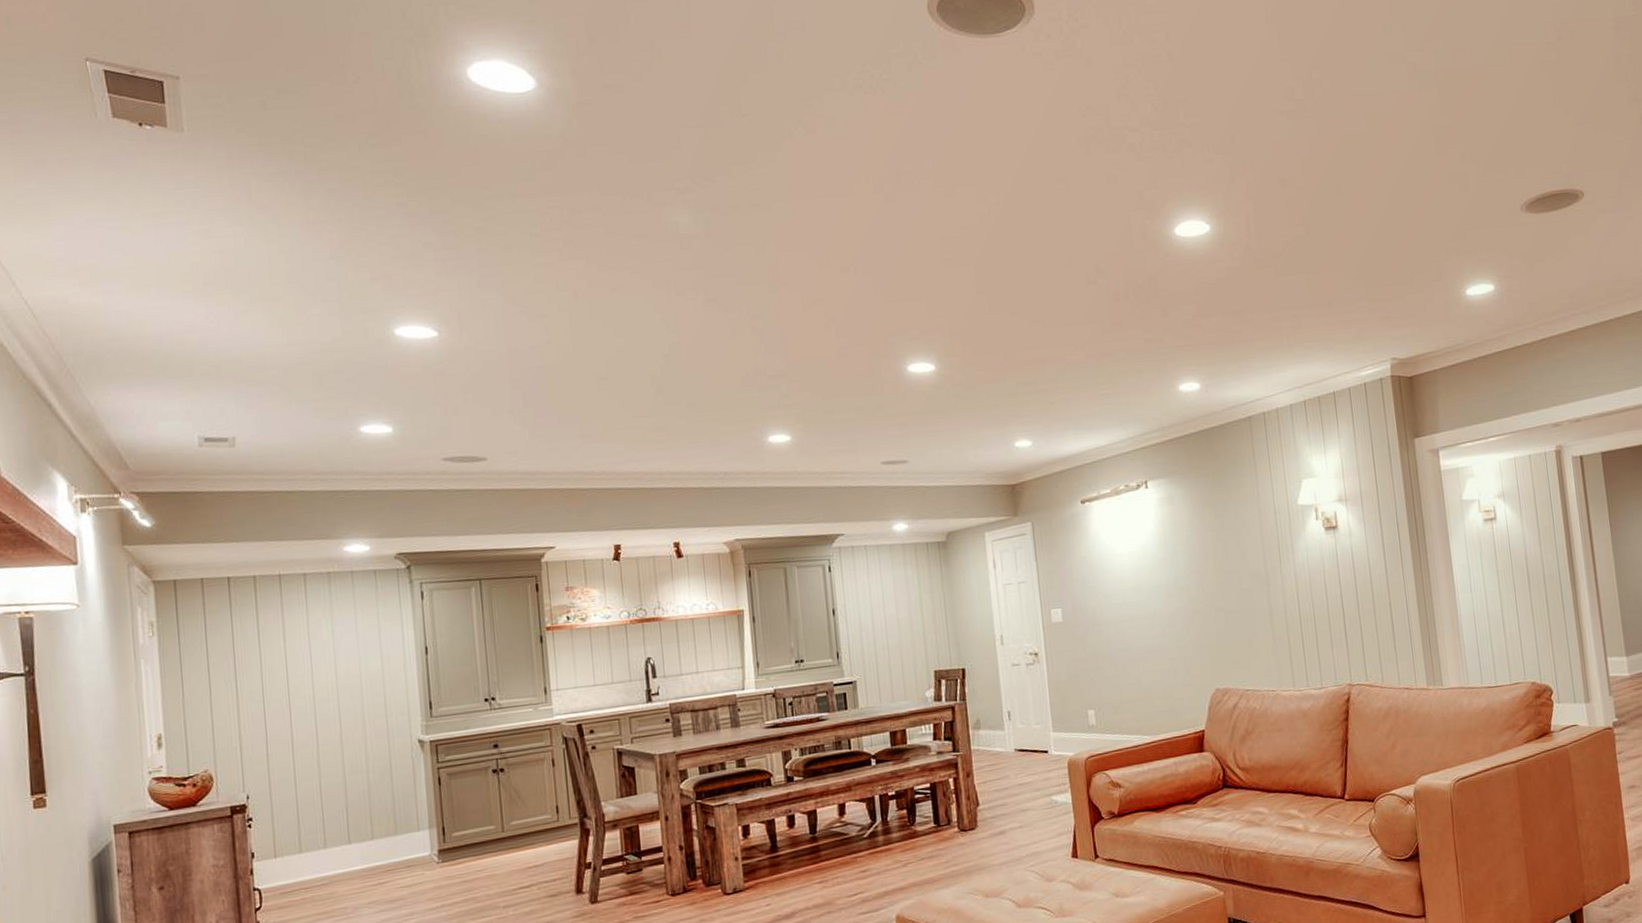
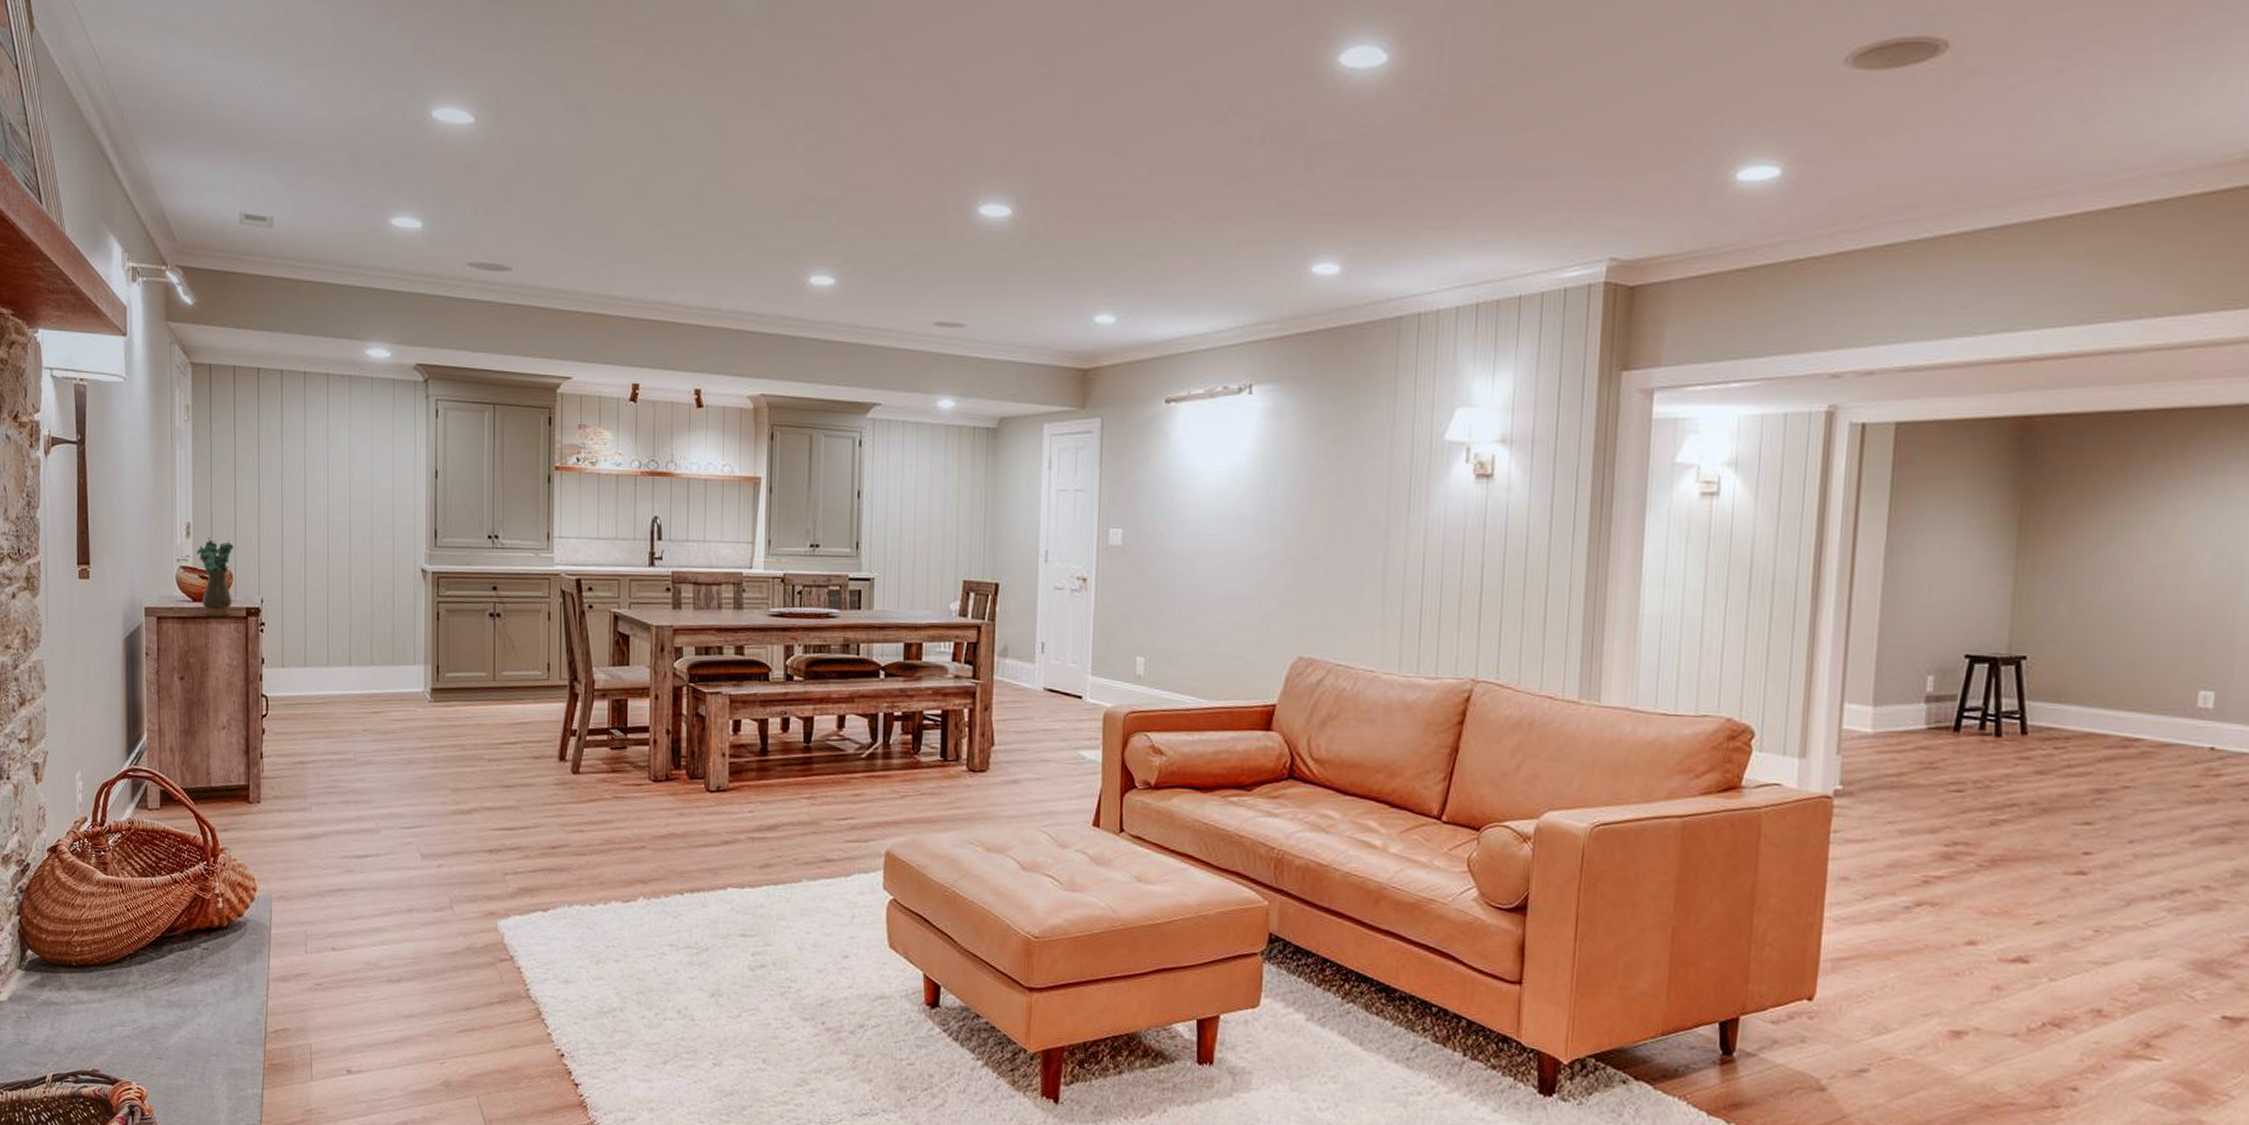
vase: none [171,744,215,822] -> present [197,538,234,617]

